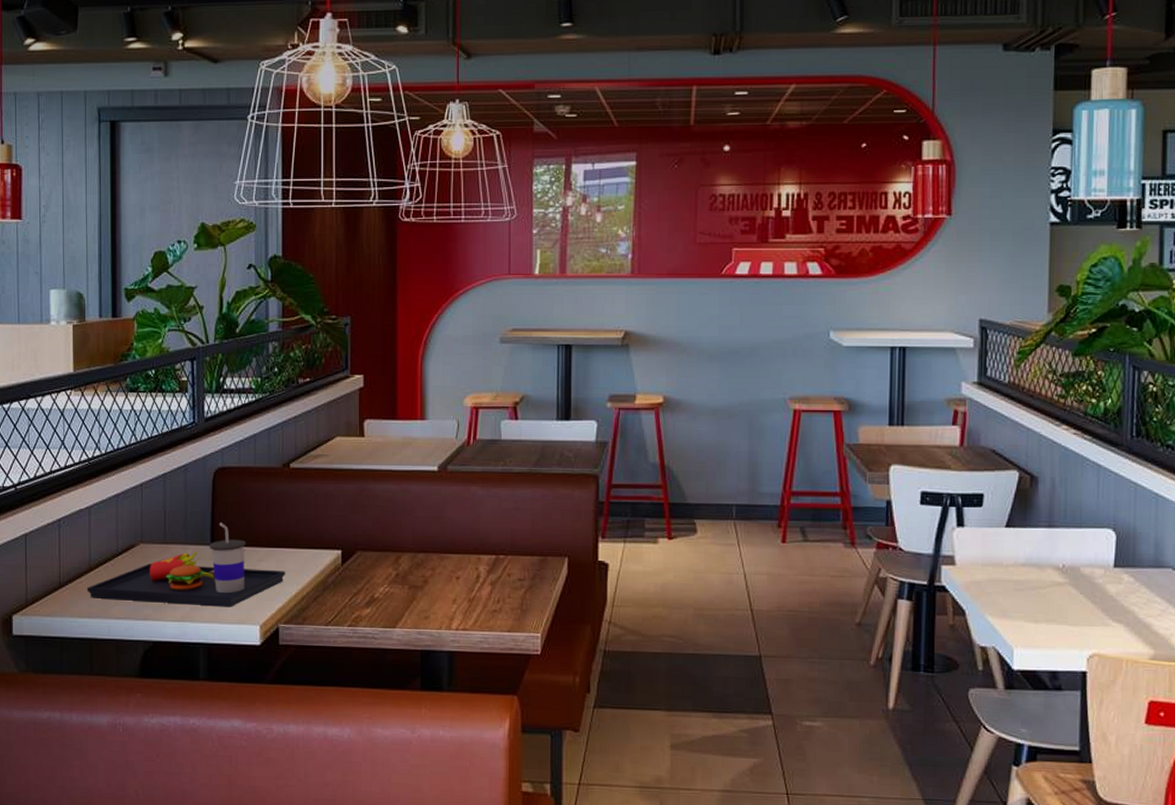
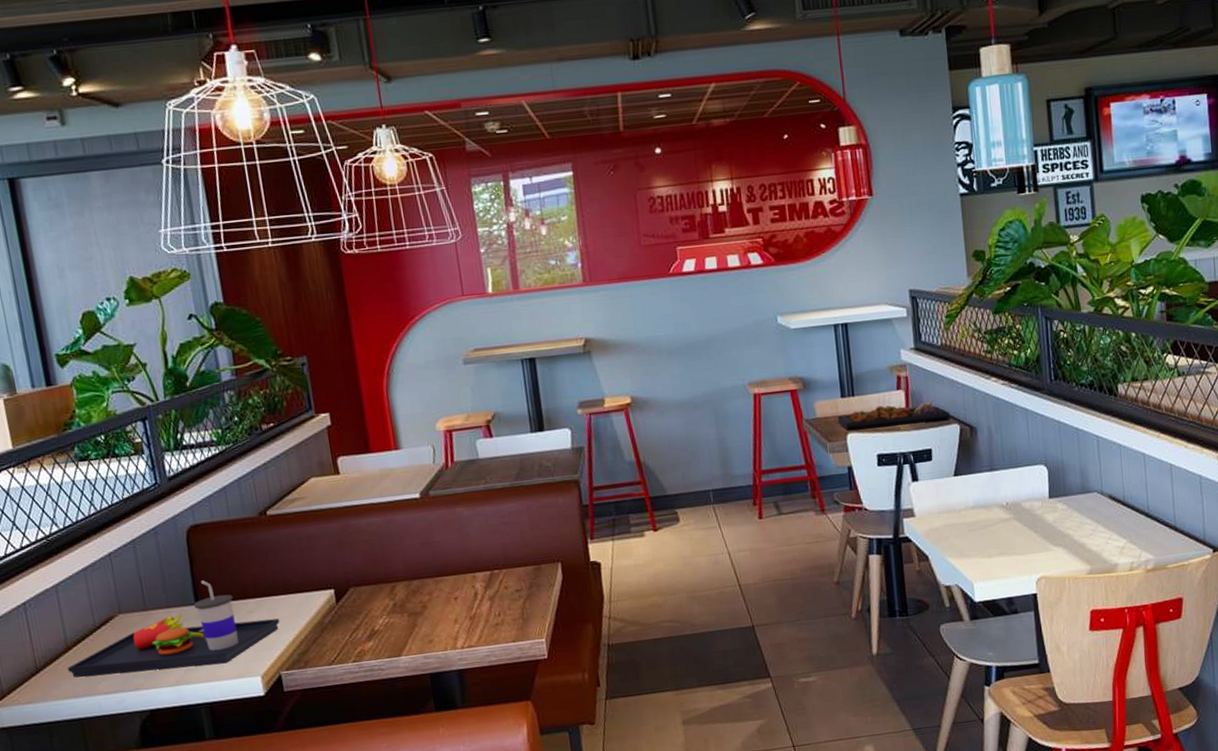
food tray: none [881,439,1009,464] -> present [837,399,950,430]

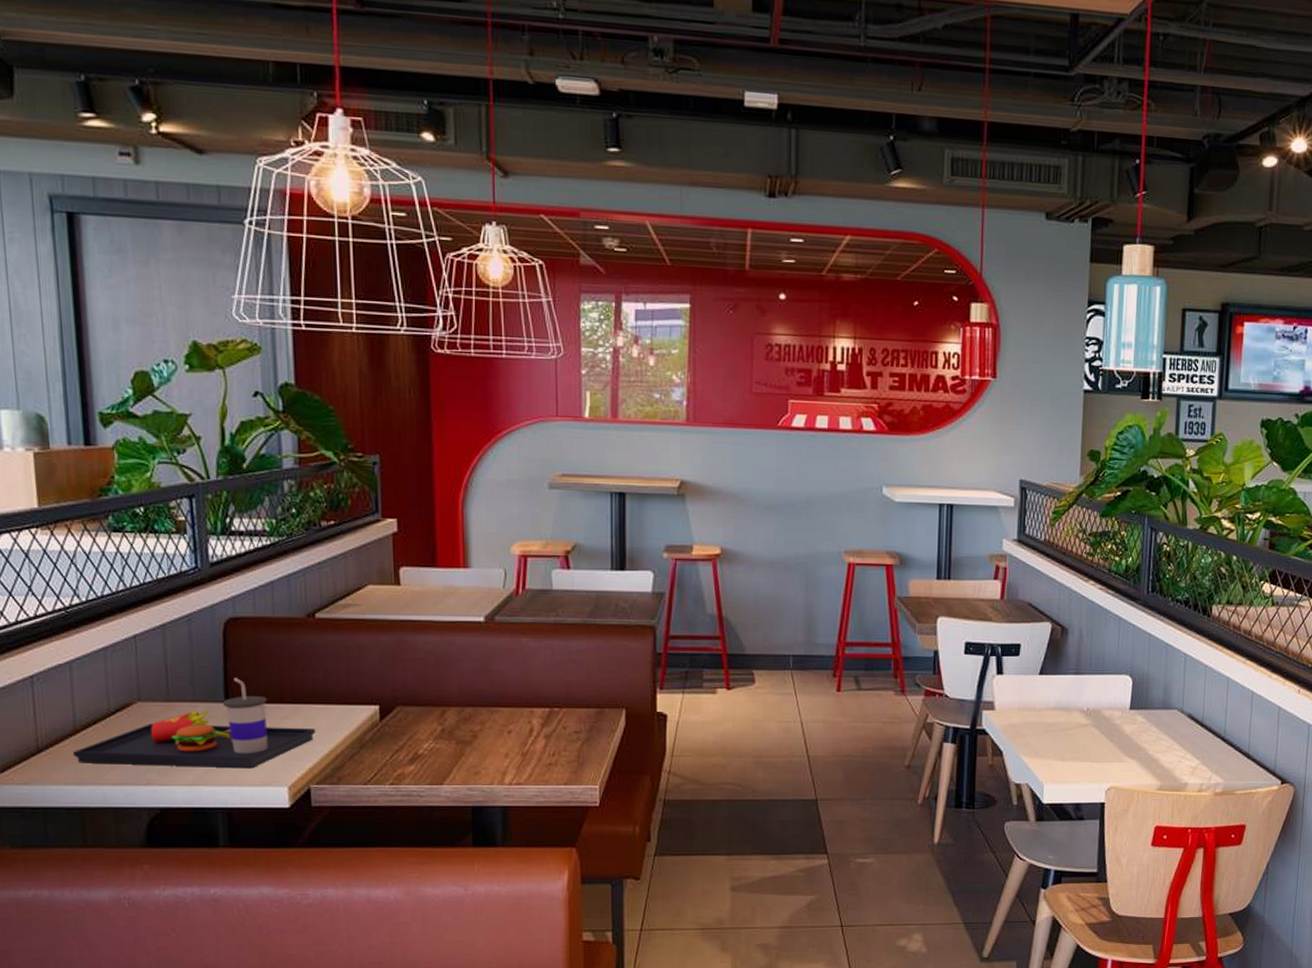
food tray: present [837,399,950,430] -> none [929,593,1043,617]

